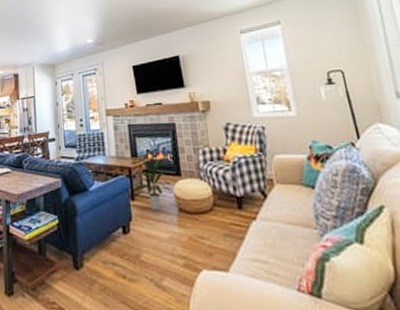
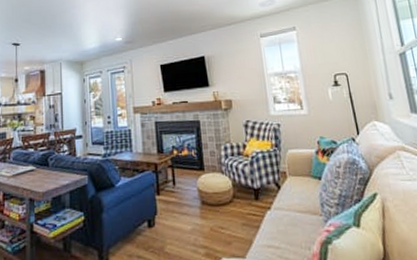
indoor plant: present [137,160,173,210] -> none [163,156,197,204]

